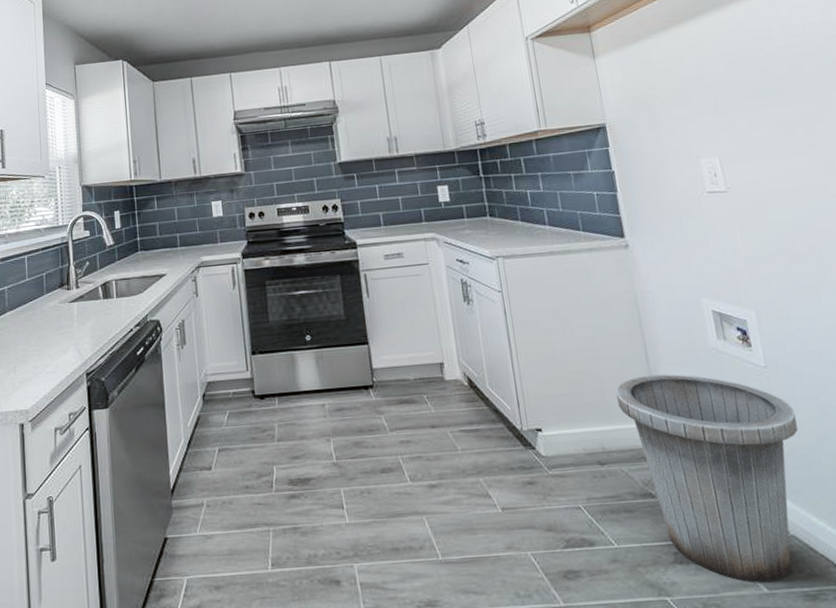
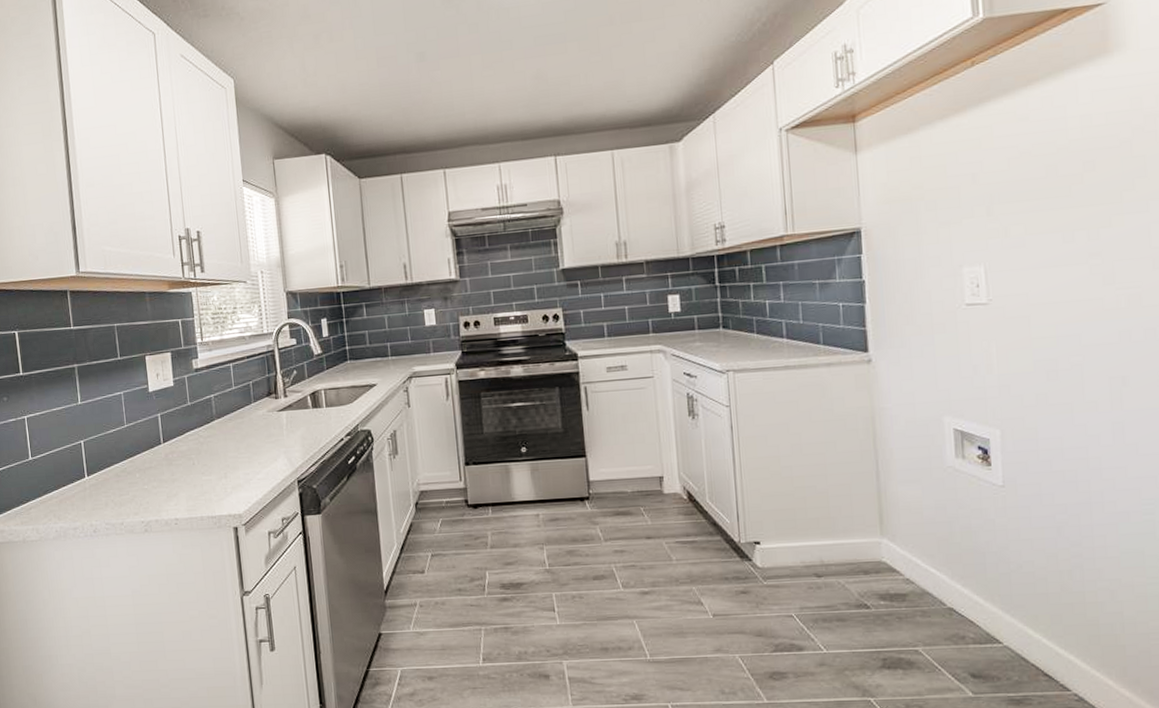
trash can: present [615,374,798,583] -> none [841,491,1028,688]

